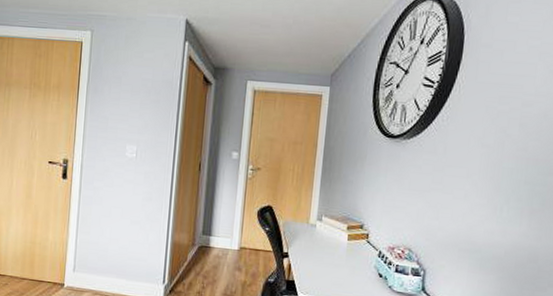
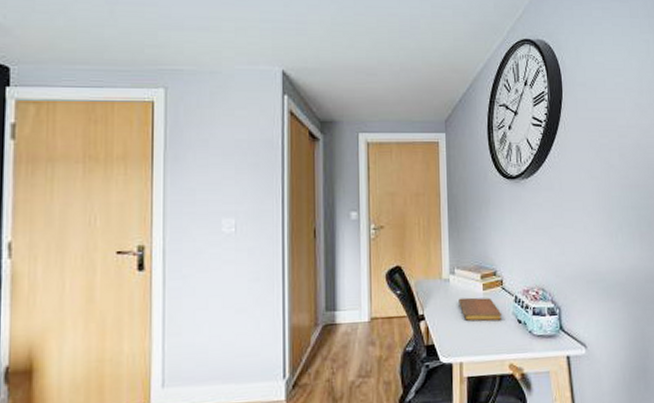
notebook: none [322,243,364,272] -> present [458,297,503,322]

